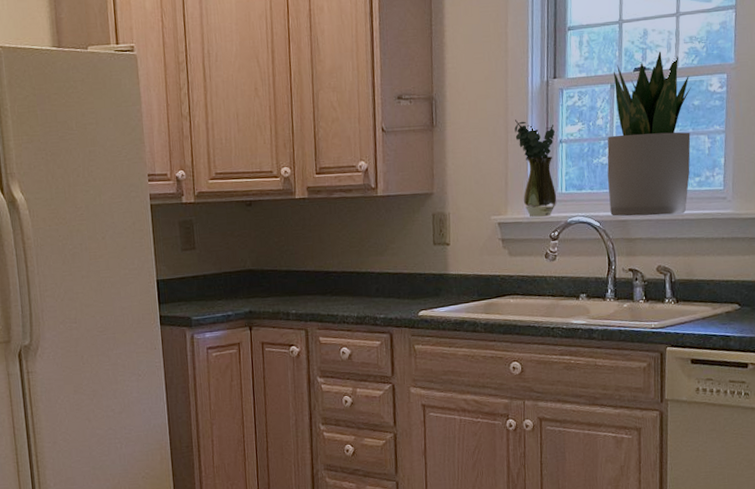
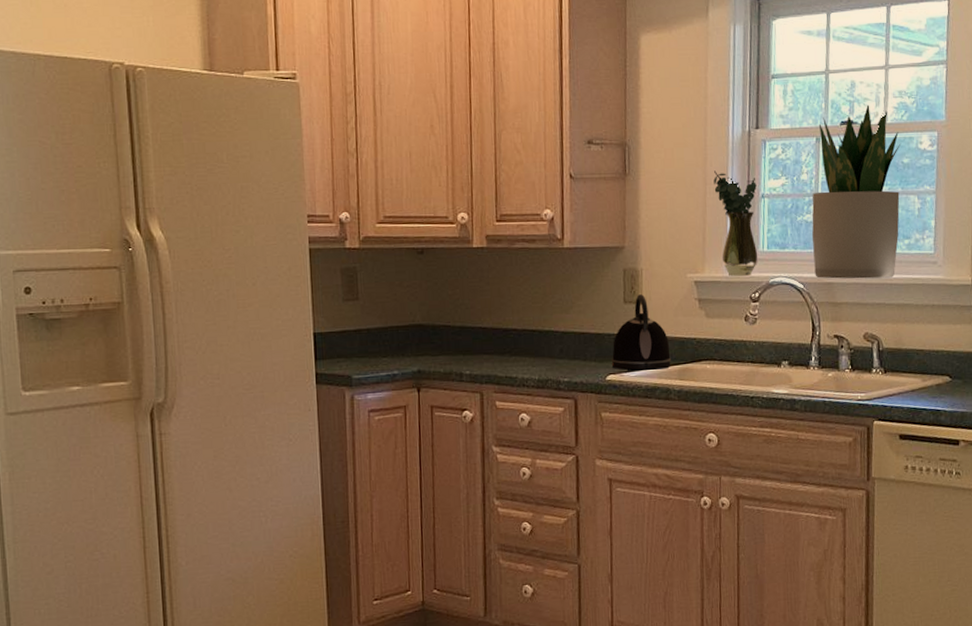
kettle: none [422,236,478,306] -> present [611,294,672,371]

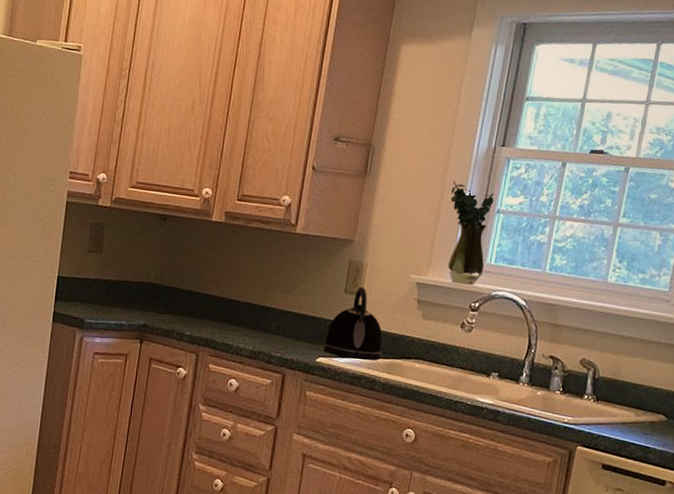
planter: present [812,105,901,279] -> none [539,137,651,309]

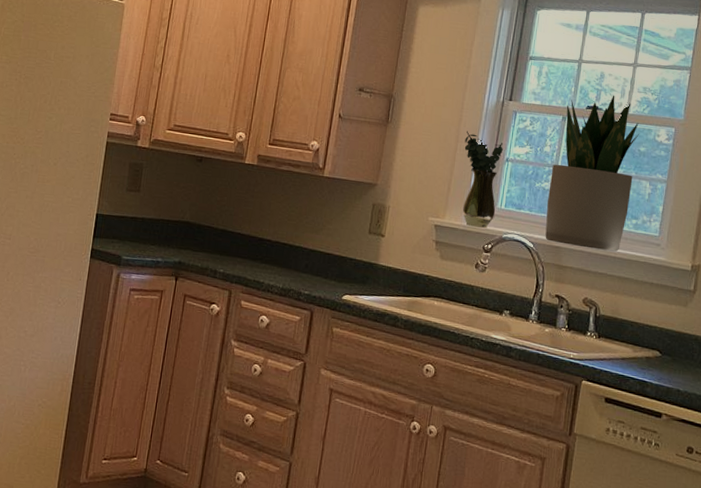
kettle: present [323,287,383,360] -> none [349,228,404,298]
planter: none [539,137,651,309] -> present [545,95,640,252]

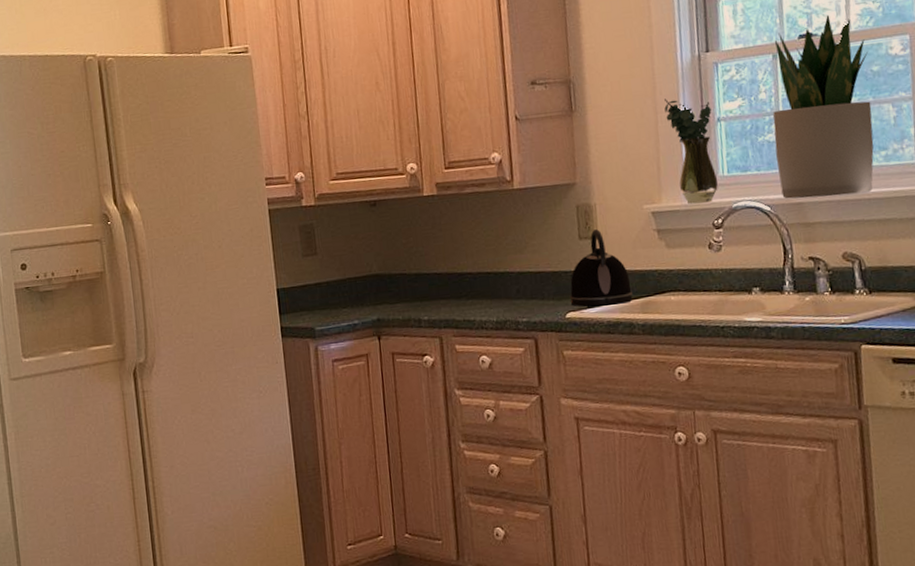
kettle: none [349,228,404,298] -> present [569,229,633,307]

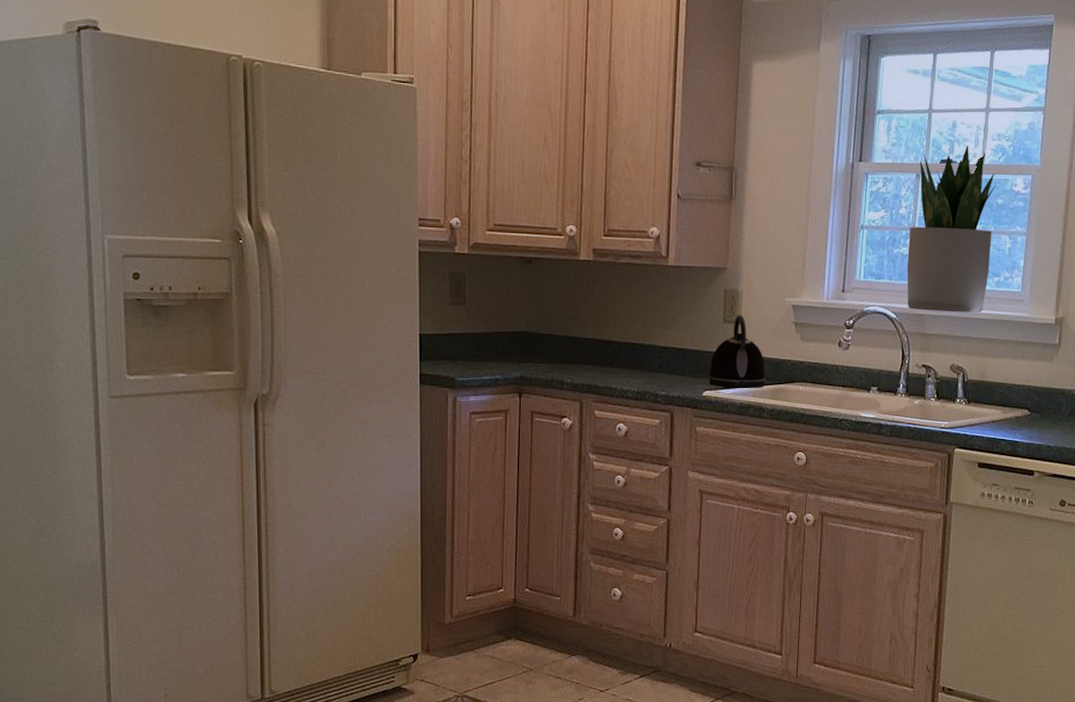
vase: present [664,98,718,204] -> none [816,199,857,304]

